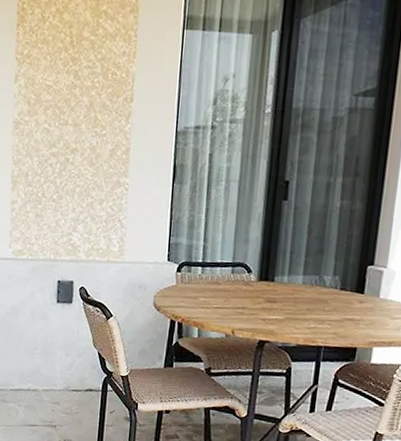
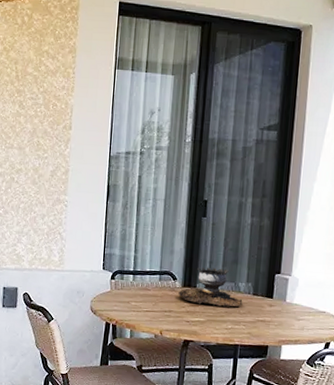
brazier: none [253,258,328,304] -> present [178,267,243,307]

